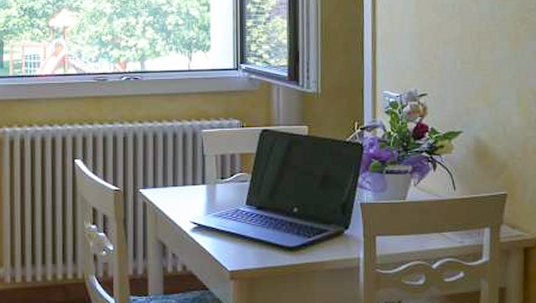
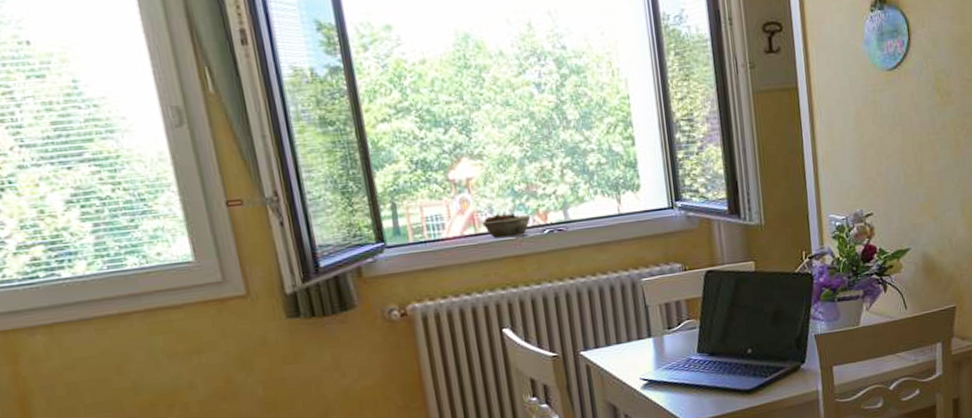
succulent planter: none [71,58,112,80] -> present [482,213,531,239]

